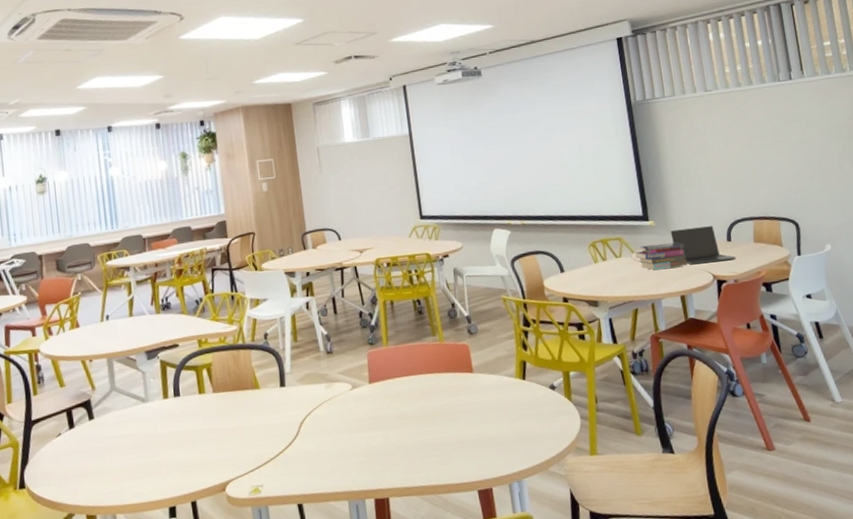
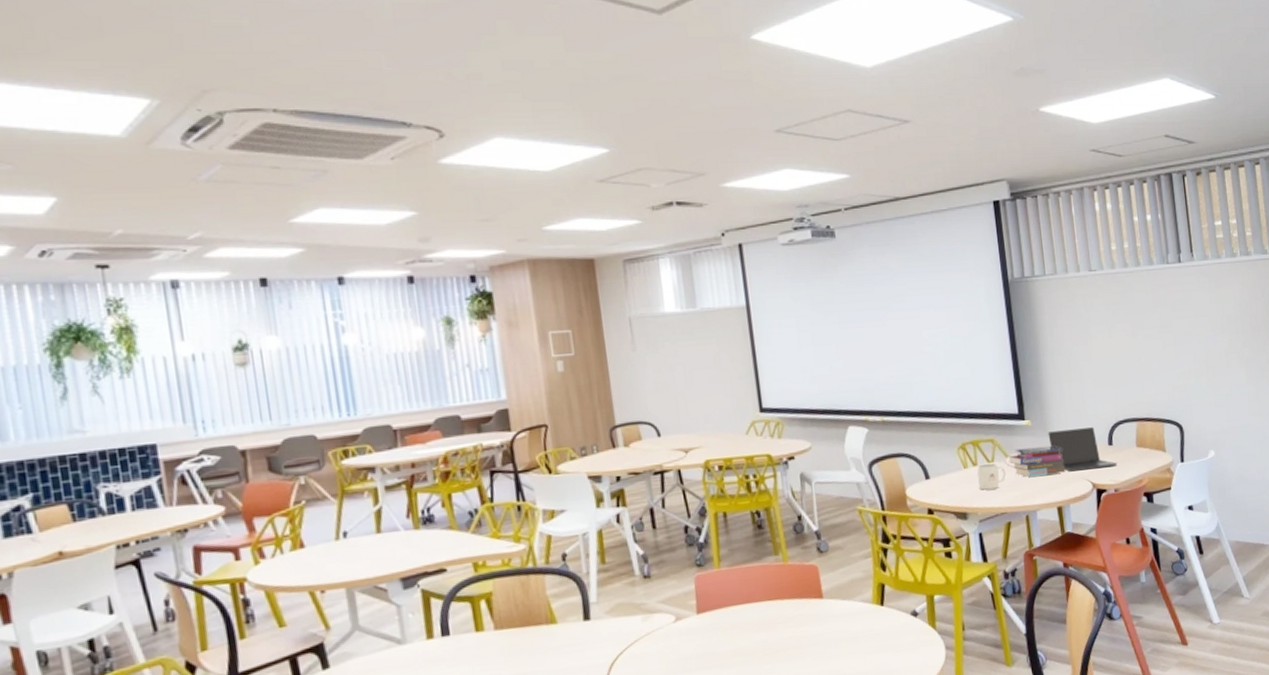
mug: none [606,258,633,282] -> present [977,463,1007,490]

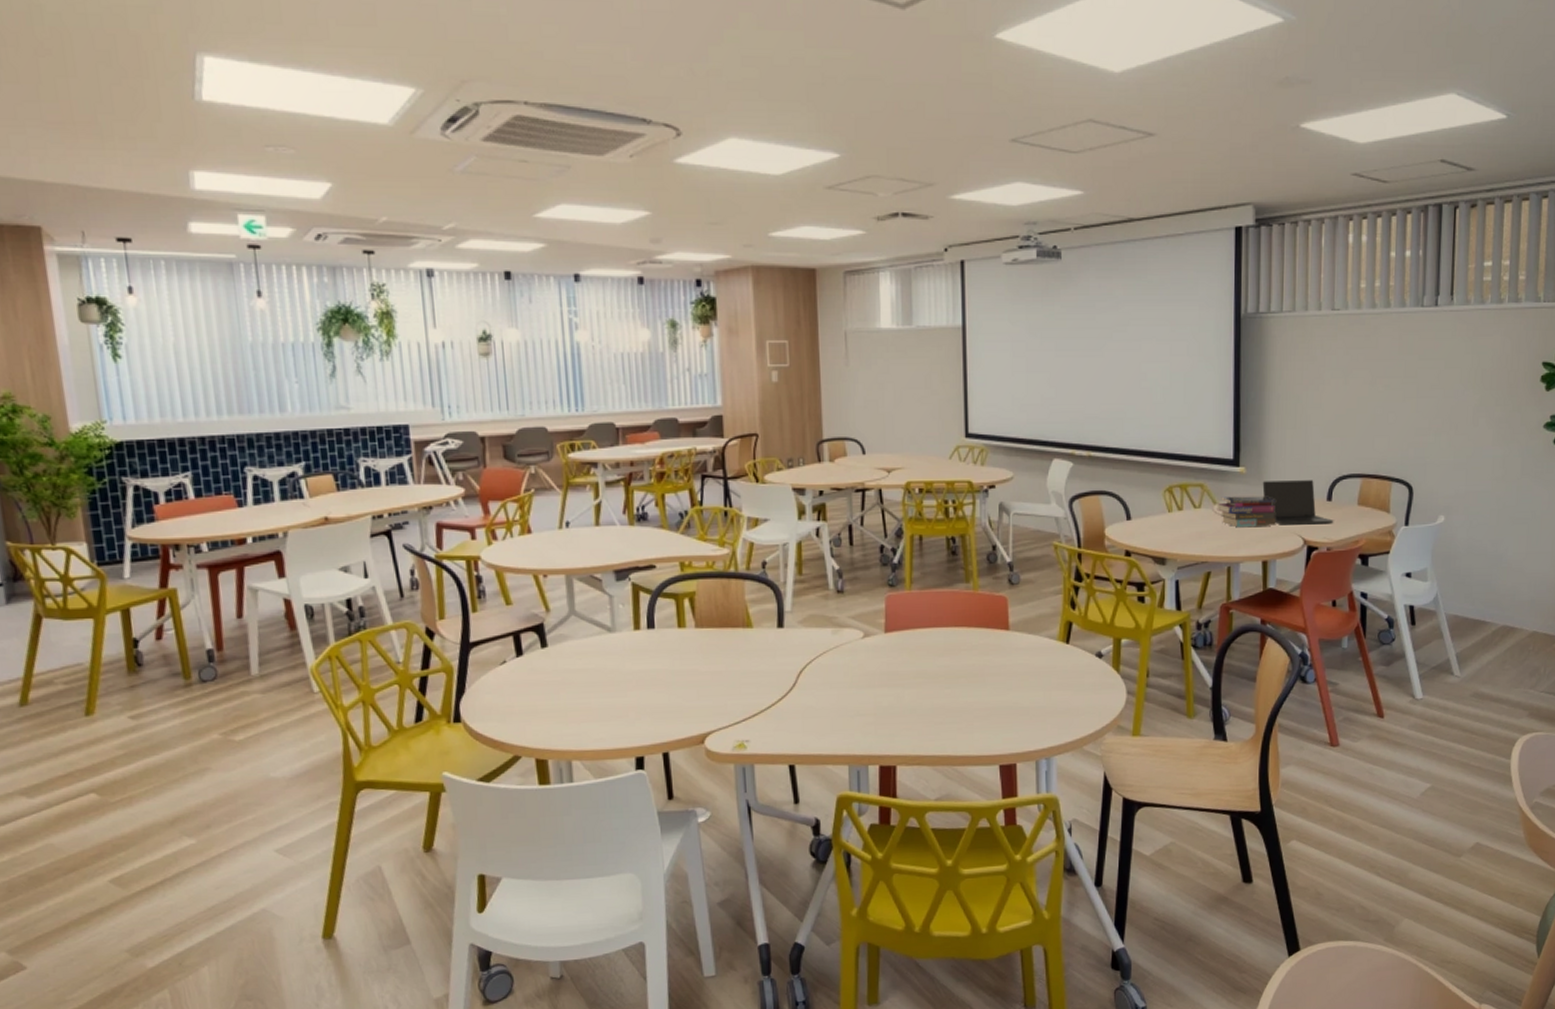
mug: present [977,463,1007,490] -> none [1180,509,1212,536]

